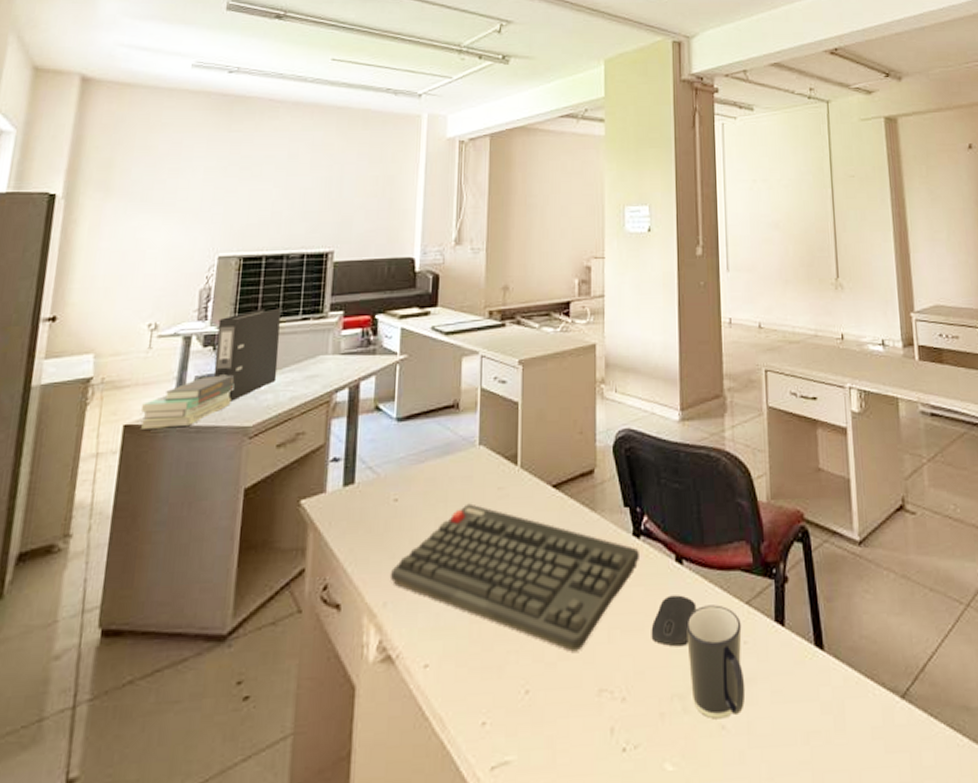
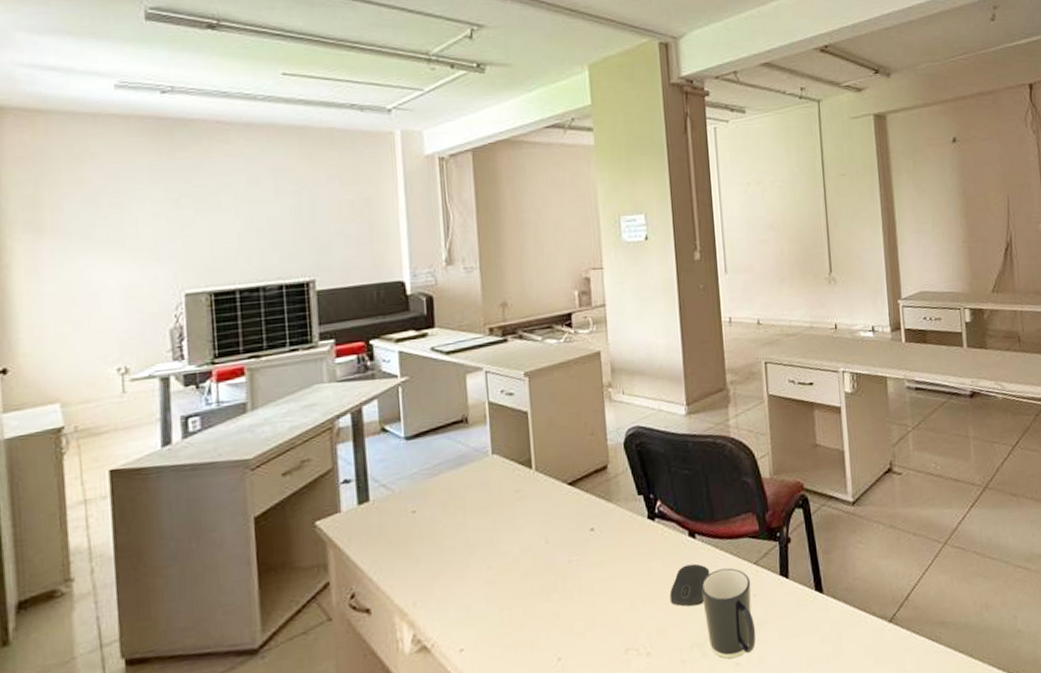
books: present [140,374,235,429] -> none [127,411,226,473]
binder: present [213,308,281,401] -> none [197,341,272,437]
computer keyboard: present [390,503,639,652] -> none [416,507,655,622]

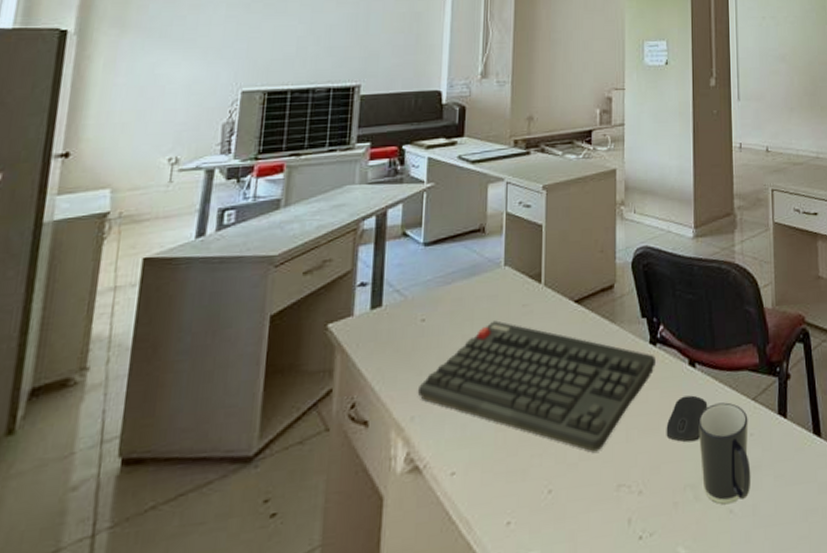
computer keyboard: none [416,507,655,622] -> present [417,320,655,452]

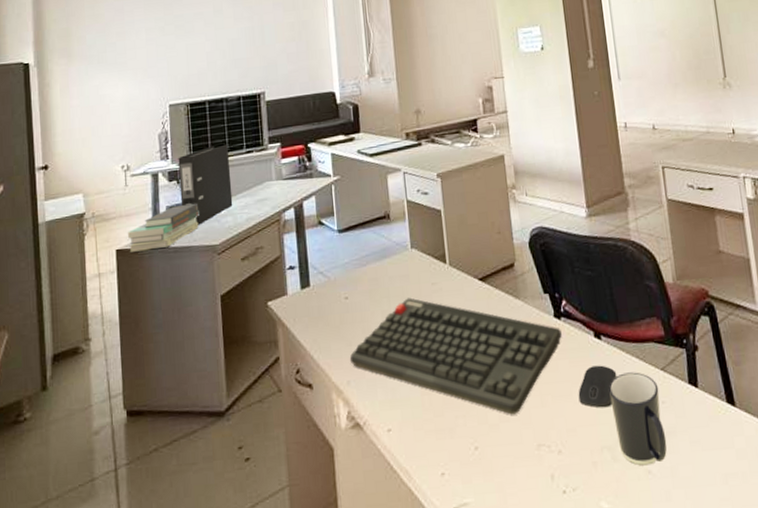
books: none [160,206,260,262] -> present [128,203,199,252]
binder: none [237,140,307,232] -> present [178,144,233,225]

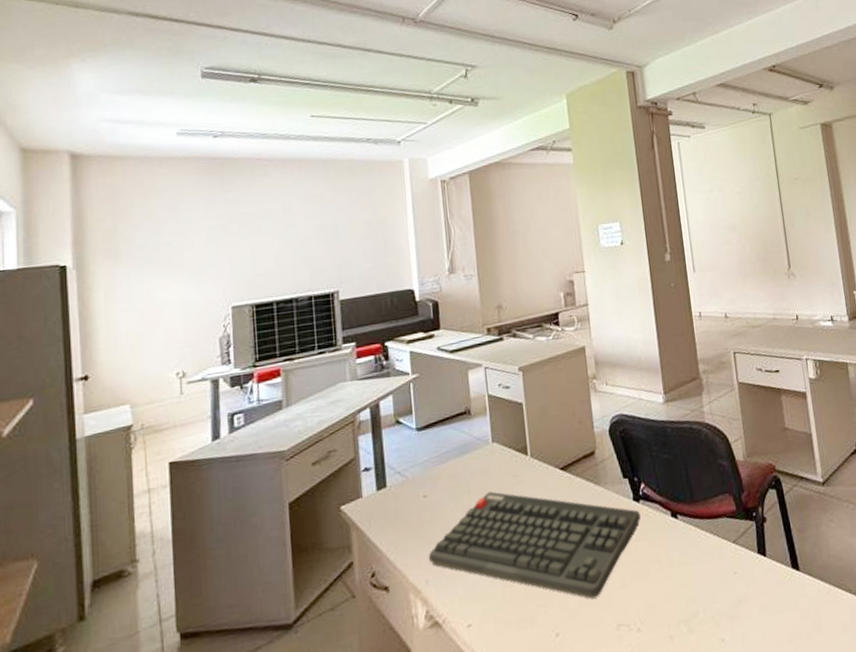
books: present [128,203,199,252] -> none [183,408,265,464]
binder: present [178,144,233,225] -> none [241,345,303,431]
computer mouse: present [578,365,617,408] -> none [656,543,693,584]
mug: present [608,372,667,466] -> none [684,546,739,635]

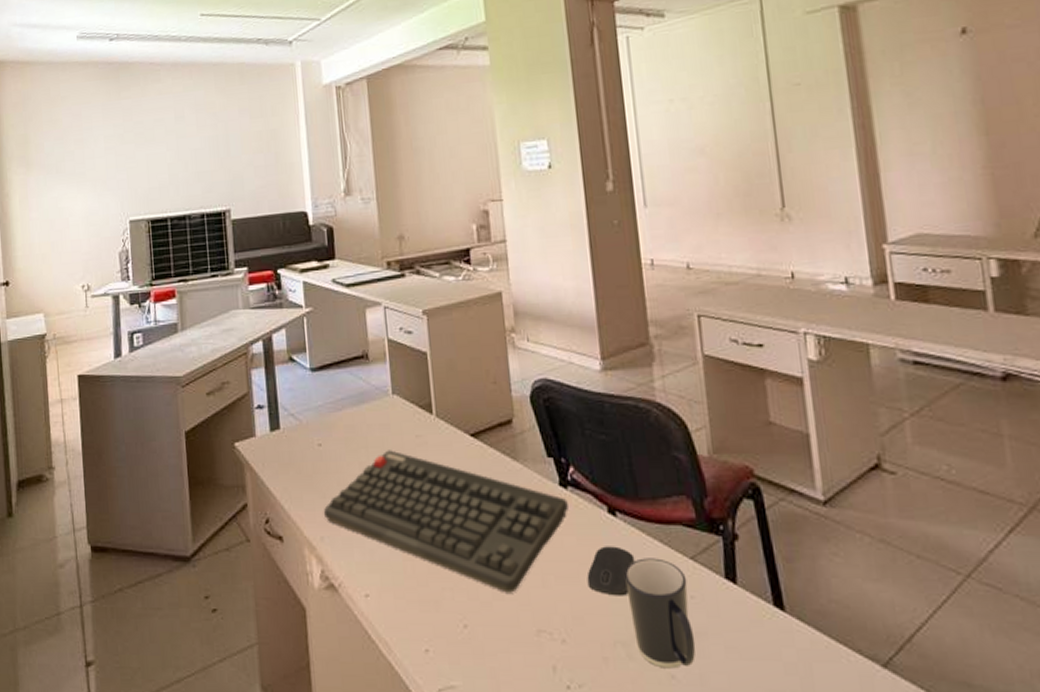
computer mouse: none [656,543,693,584] -> present [587,546,635,596]
mug: none [684,546,739,635] -> present [623,558,696,669]

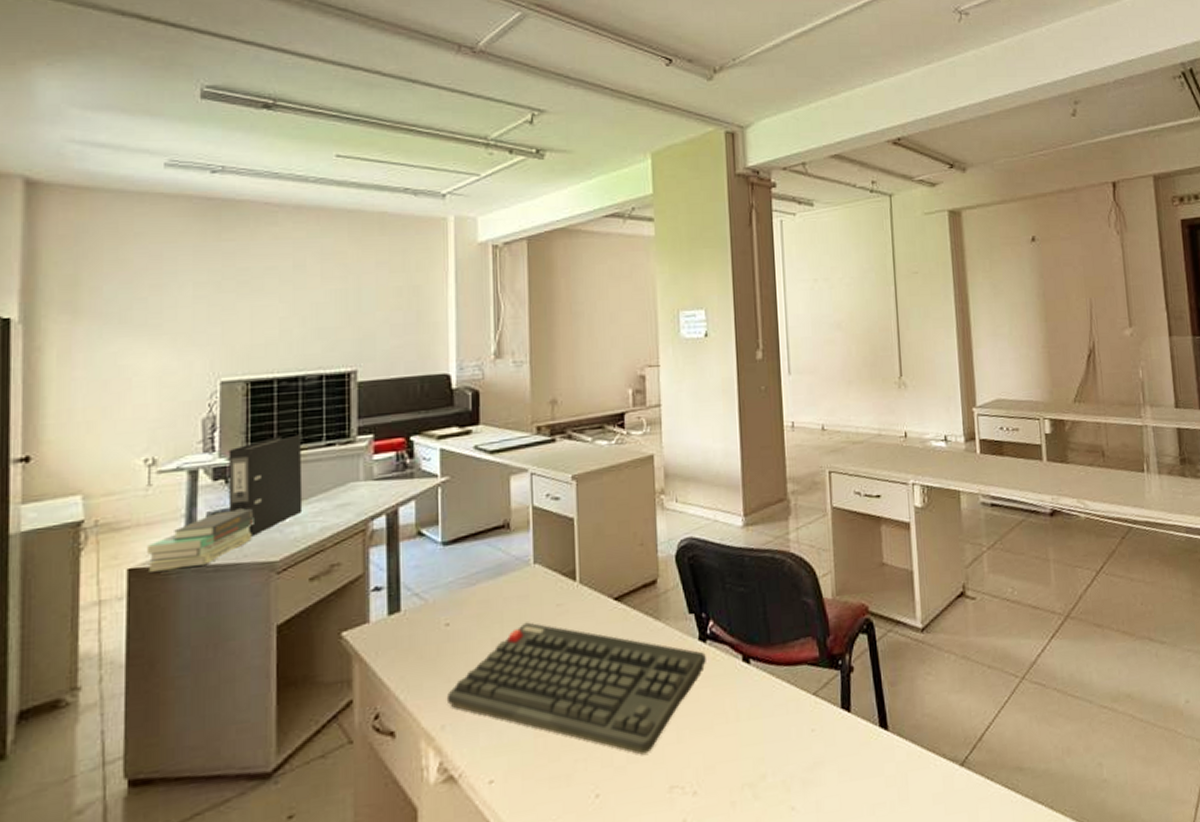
books: none [89,329,162,379] -> present [147,508,254,572]
binder: none [139,266,197,354] -> present [228,434,303,537]
computer mouse: present [587,546,635,596] -> none [720,692,765,741]
mug: present [623,558,696,669] -> none [753,698,814,802]

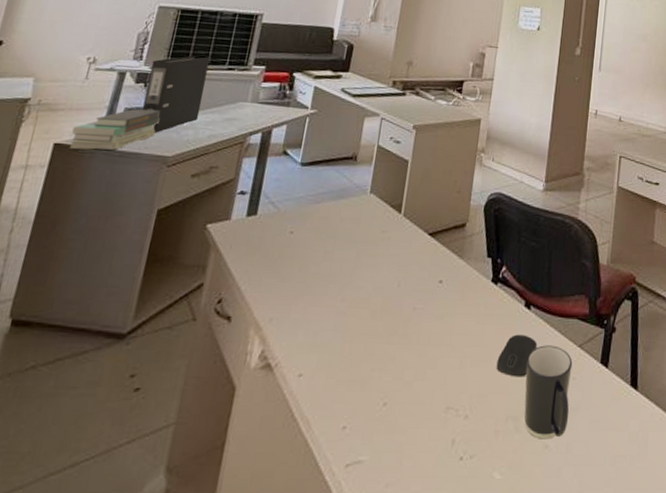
computer keyboard: present [446,622,706,755] -> none [278,241,495,374]
computer mouse: none [720,692,765,741] -> present [496,334,538,377]
mug: none [753,698,814,802] -> present [524,345,573,439]

